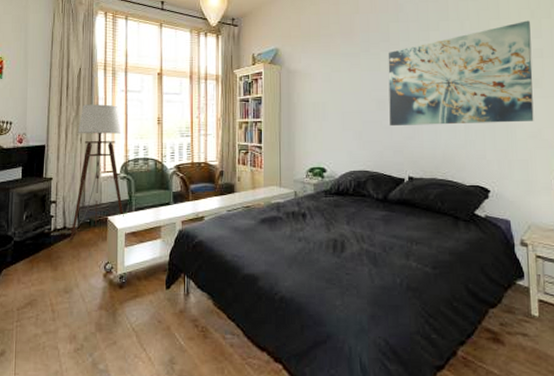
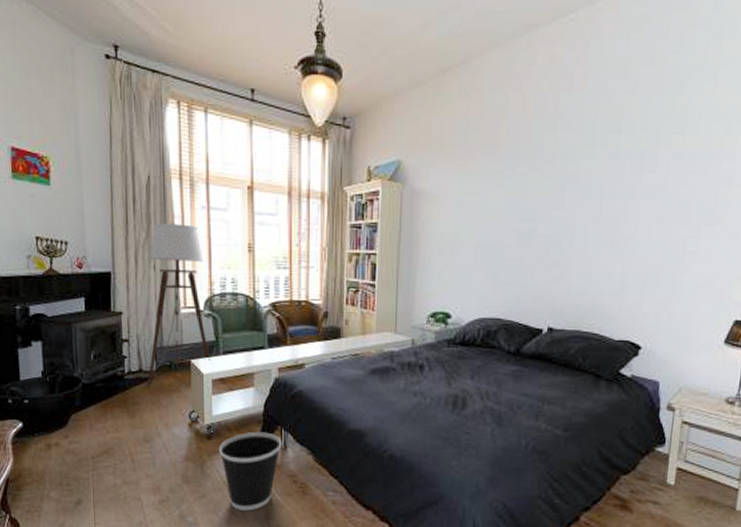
wastebasket: none [129,279,185,356] -> present [218,431,282,511]
wall art: present [388,20,534,125] -> none [532,137,723,268]

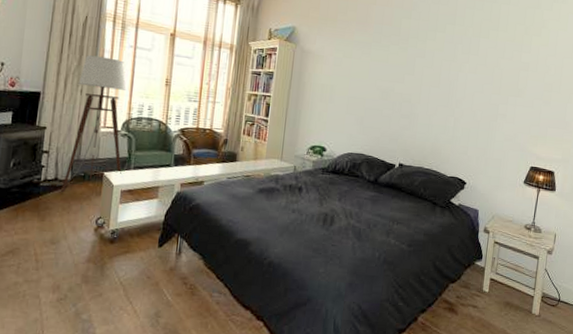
wastebasket: present [218,431,282,511] -> none [119,238,178,310]

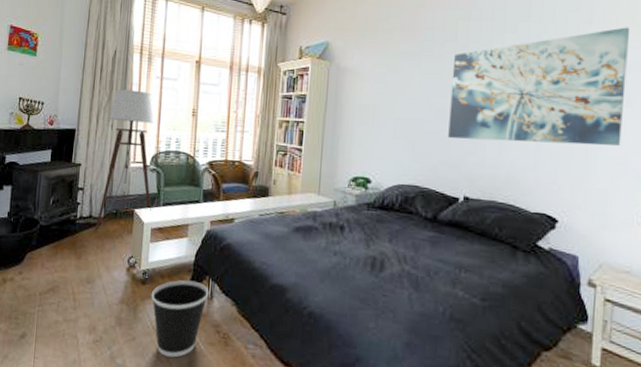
wastebasket: none [119,238,178,310] -> present [151,280,209,358]
wall art: none [389,35,523,126] -> present [448,27,629,146]

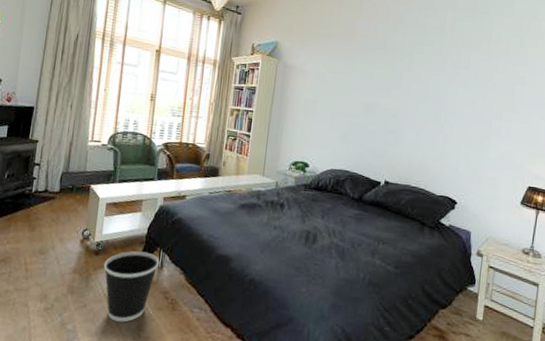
floor lamp: present [77,89,154,231] -> none [32,71,113,205]
wall art: present [448,27,629,146] -> none [374,47,518,143]

